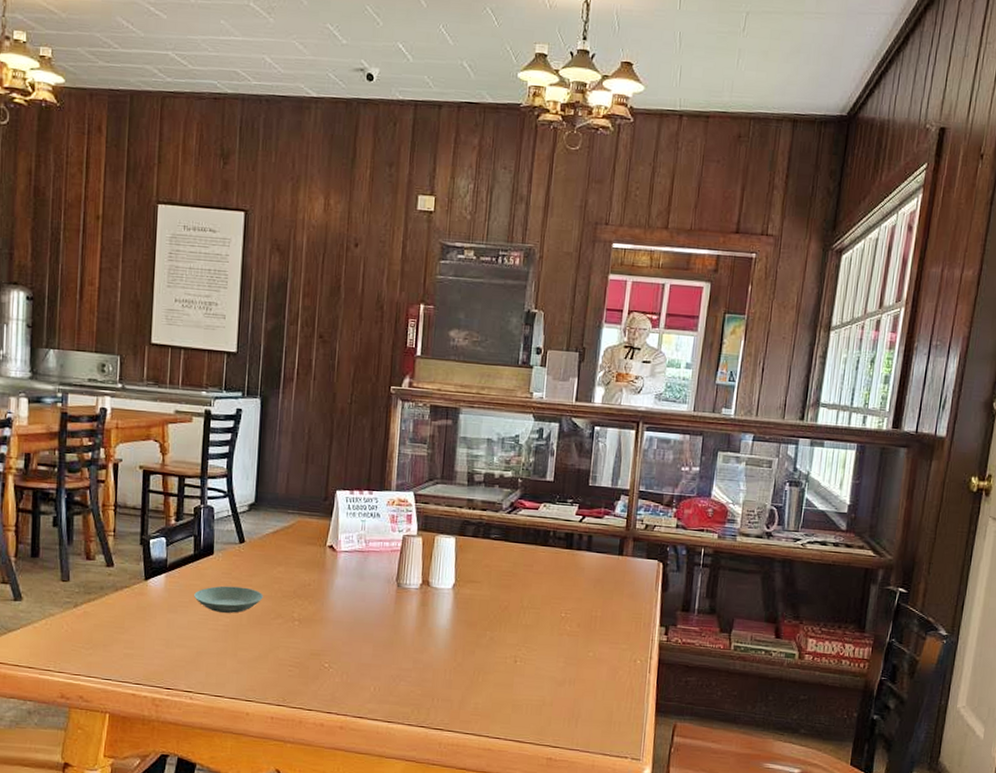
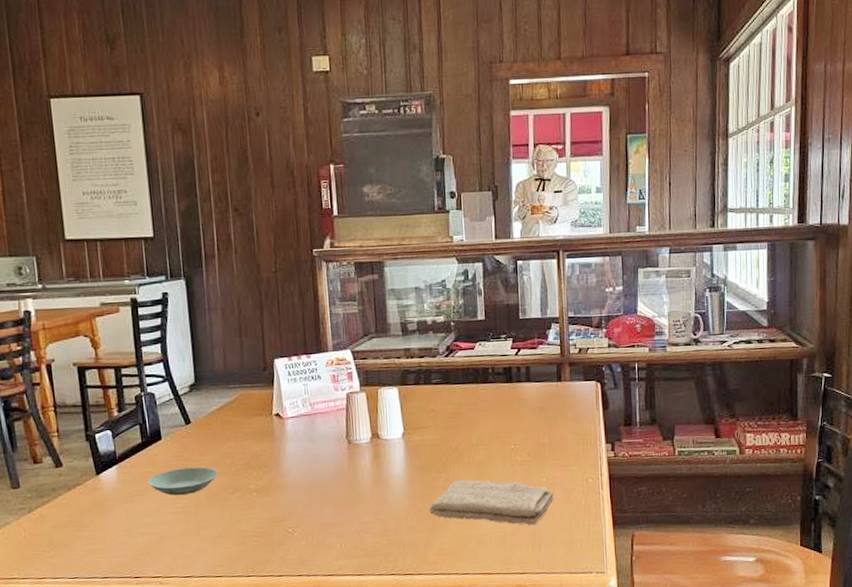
washcloth: none [469,640,599,699] -> present [429,479,554,526]

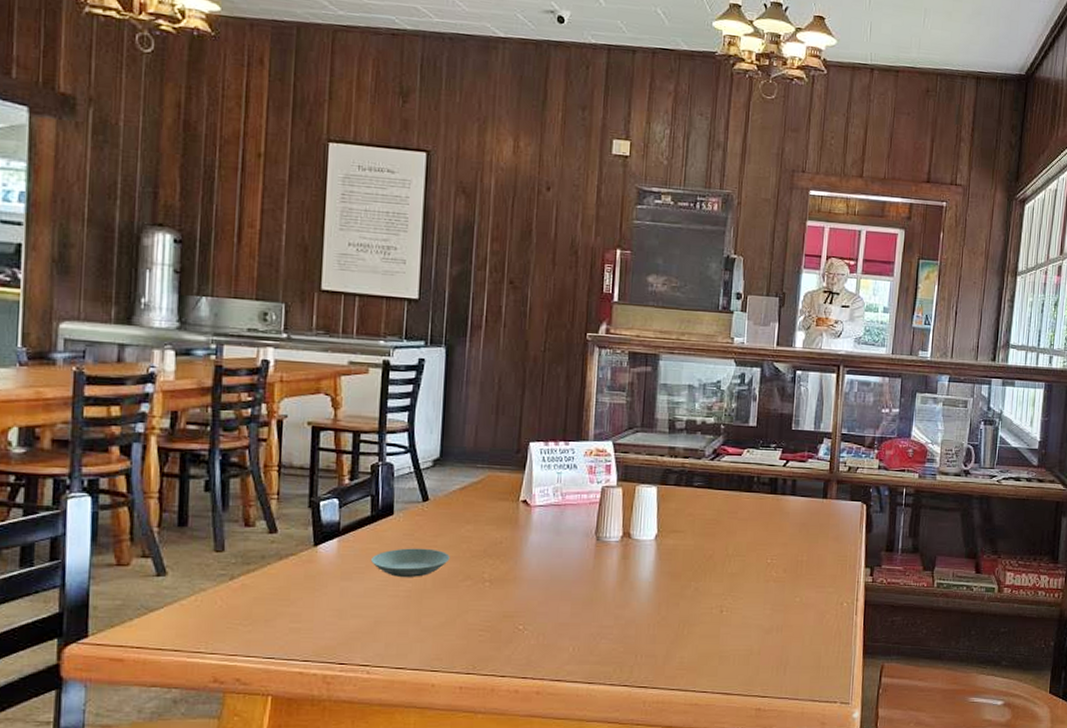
washcloth: present [429,479,554,526] -> none [673,590,806,646]

